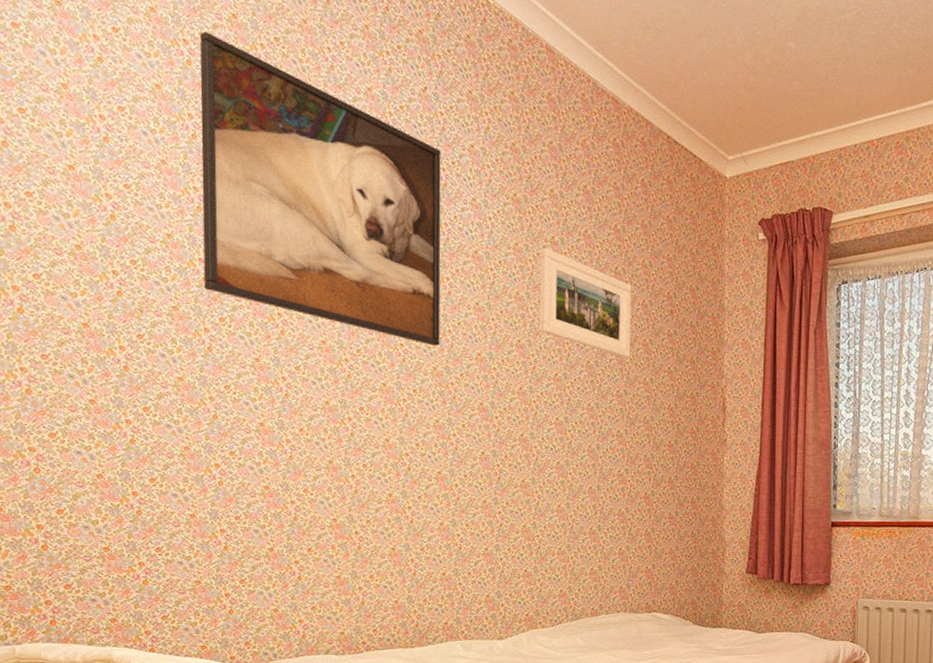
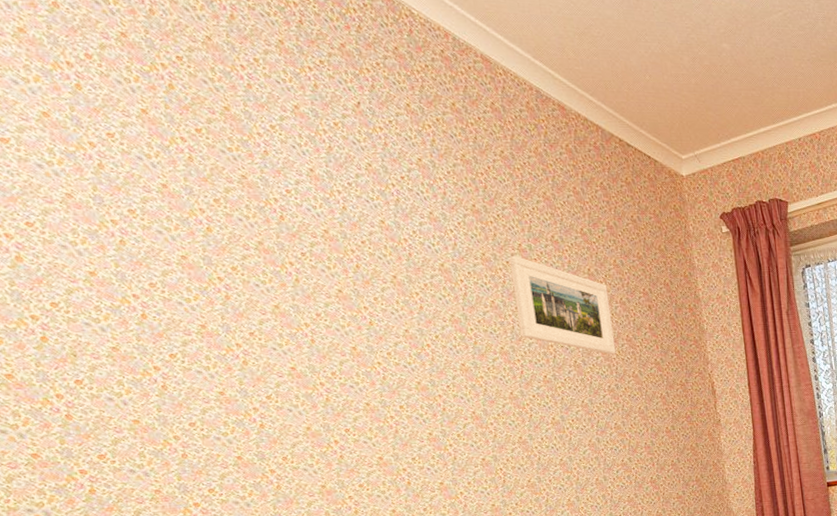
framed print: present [200,31,441,346] -> none [86,52,420,361]

